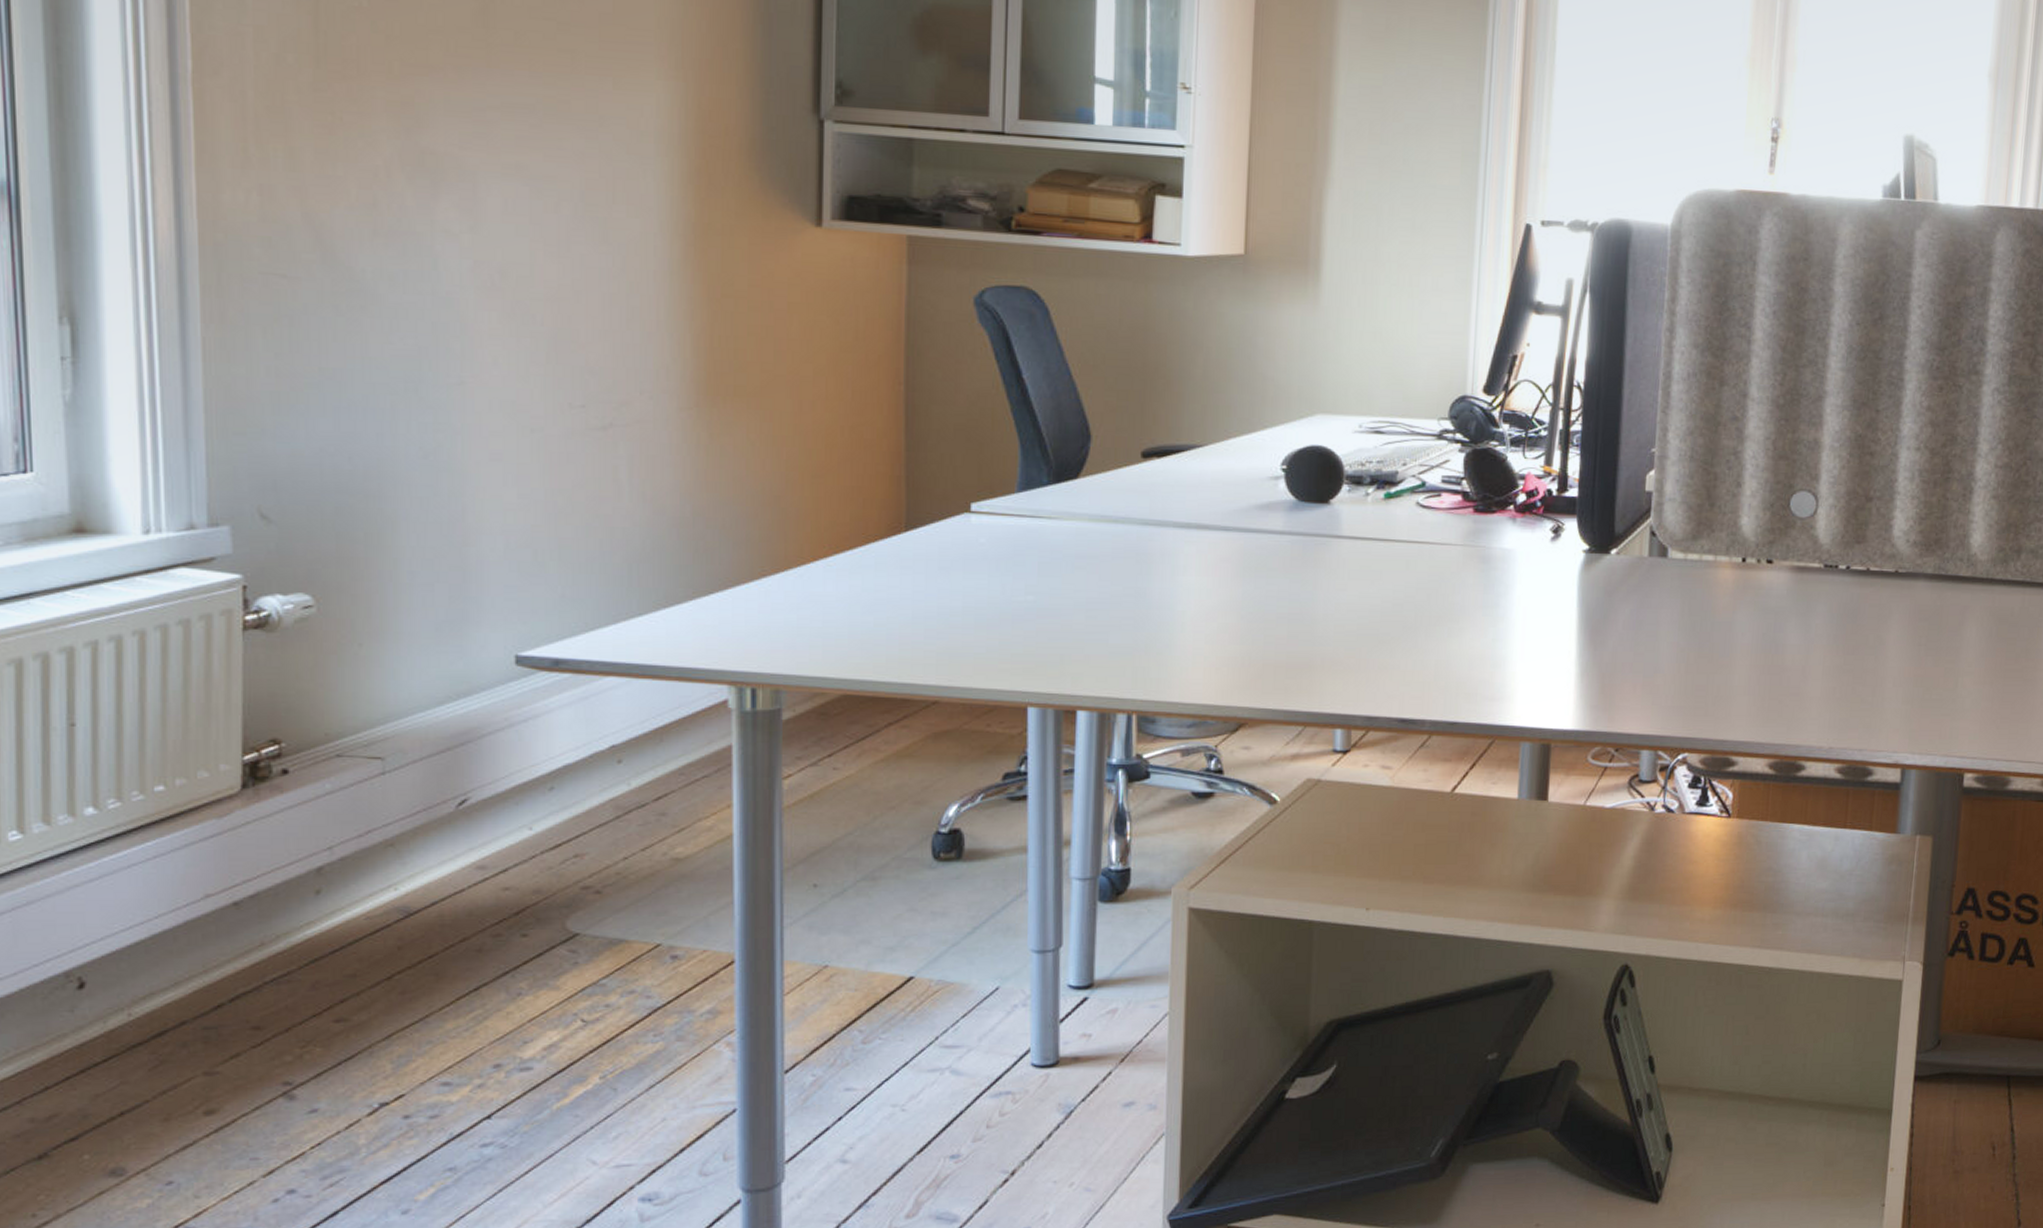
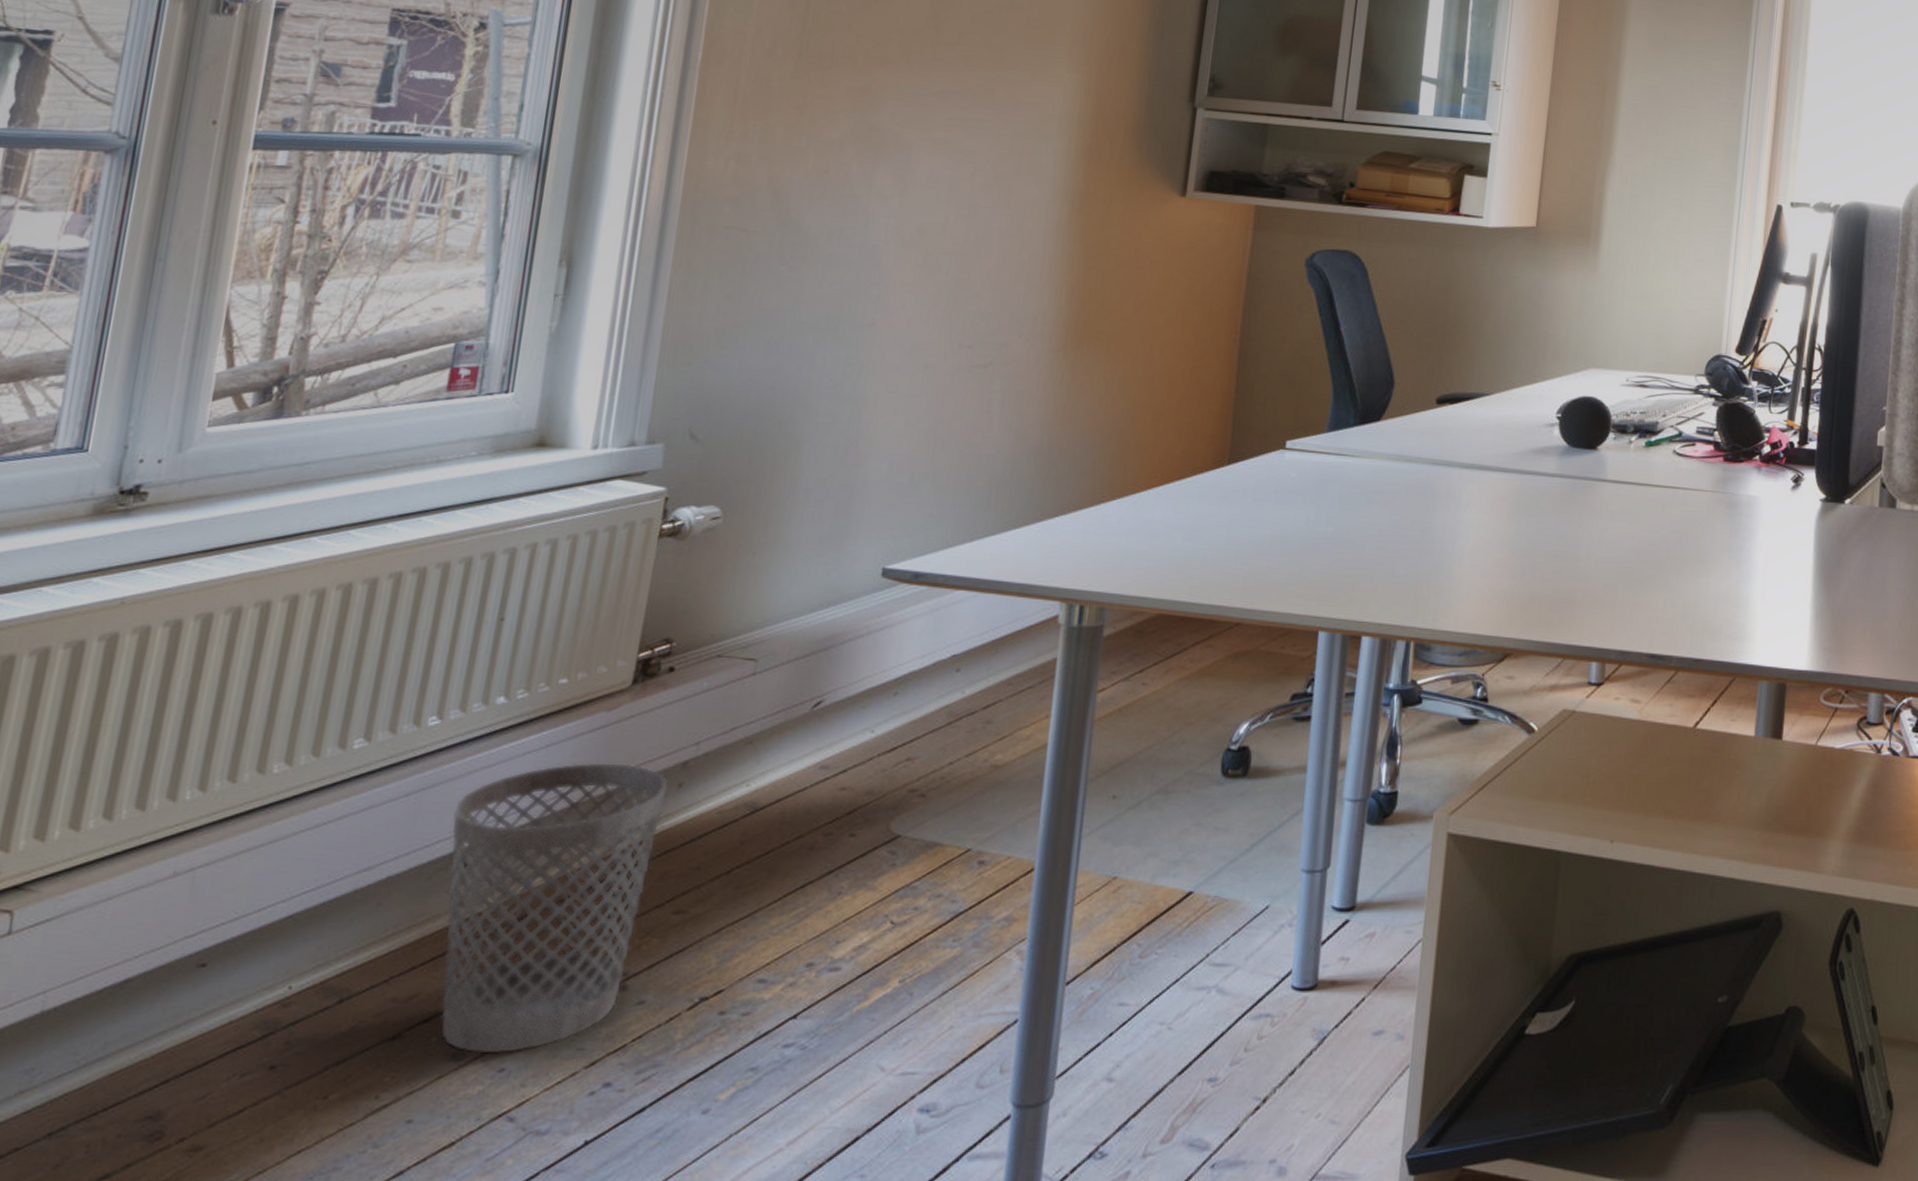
wastebasket: none [58,872,303,1169] -> present [440,762,668,1054]

